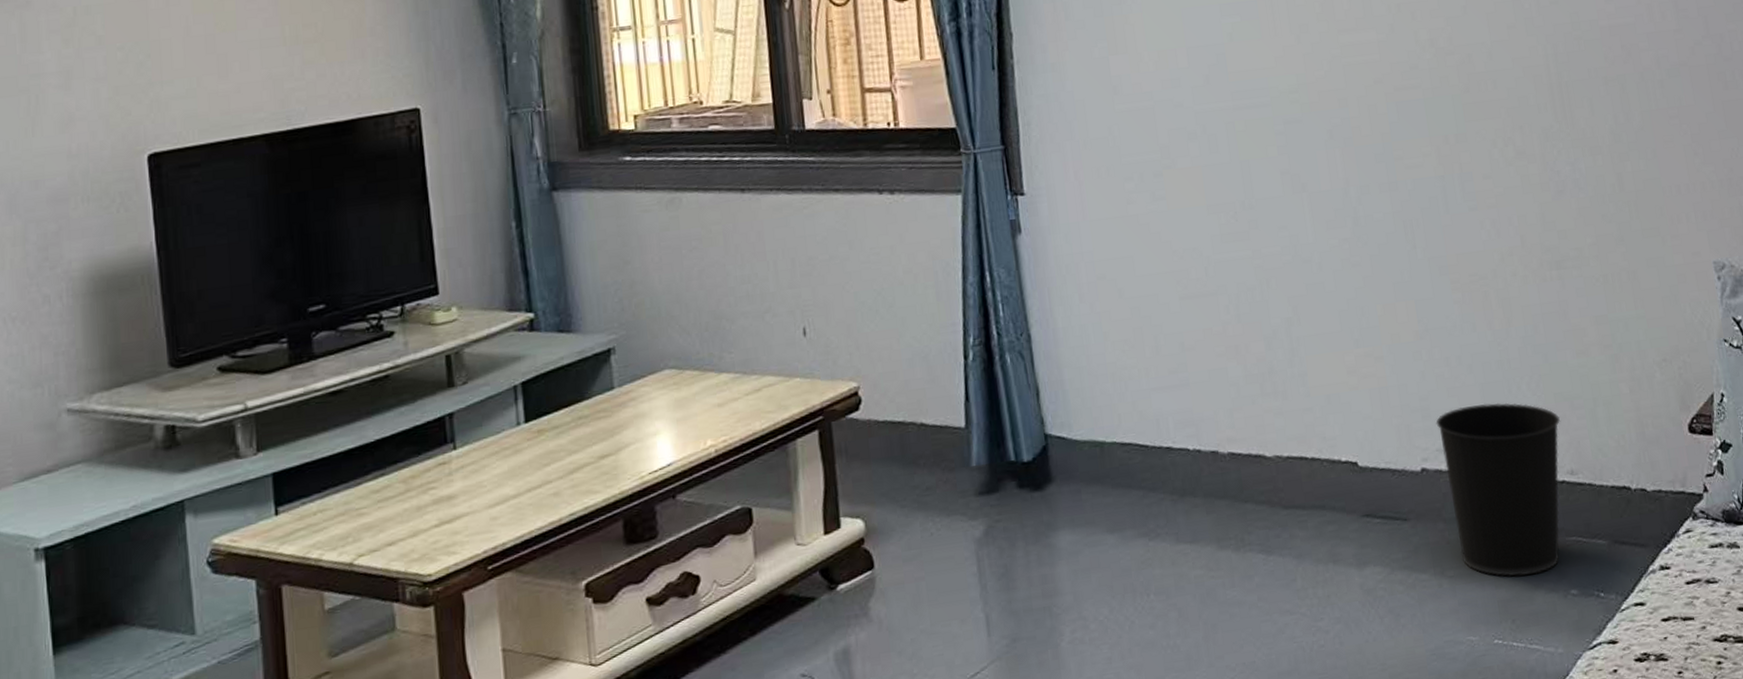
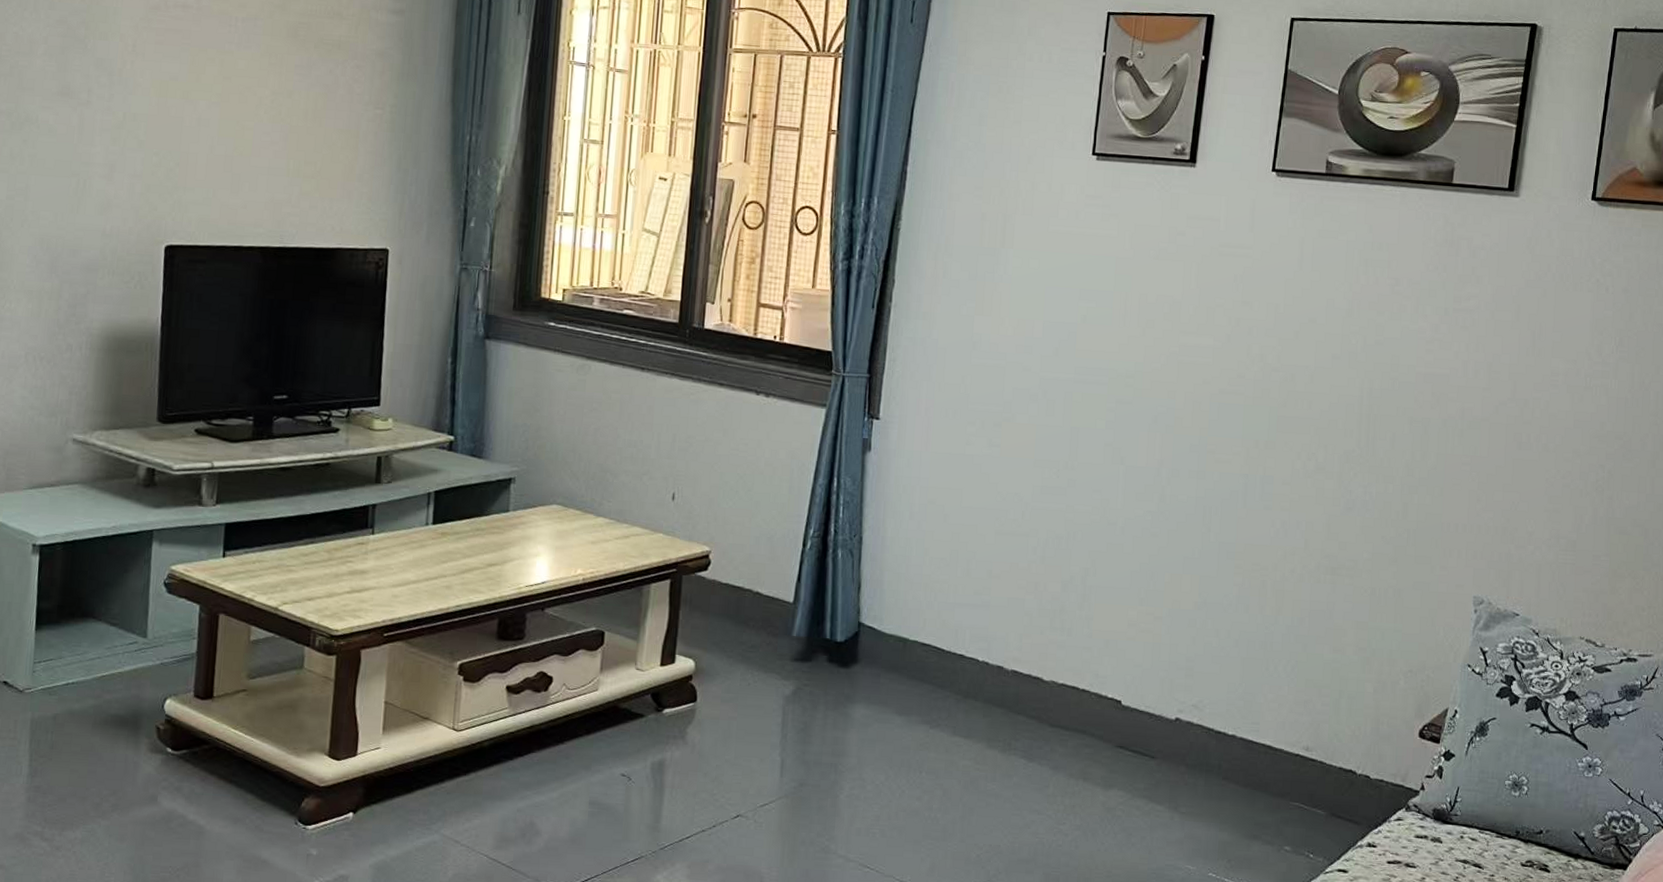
wastebasket: present [1436,402,1561,577] -> none [1195,674,1307,827]

